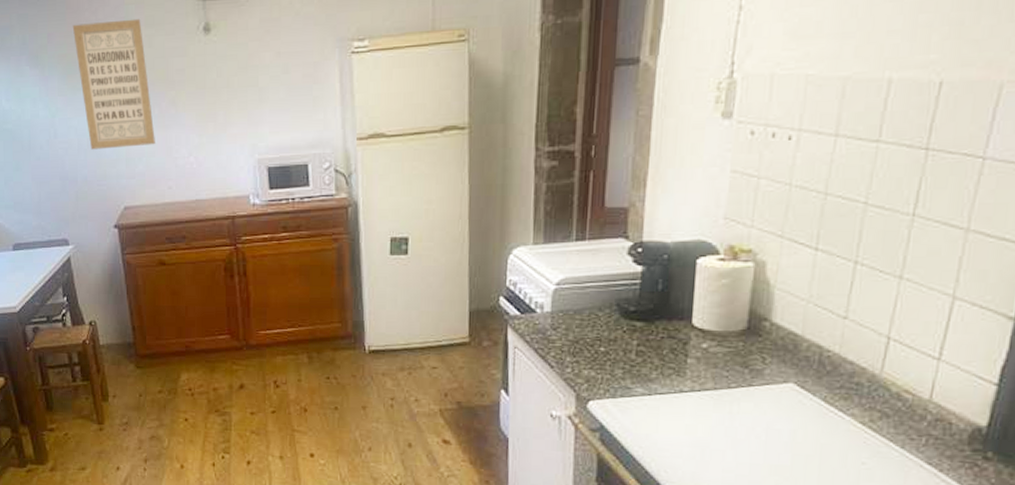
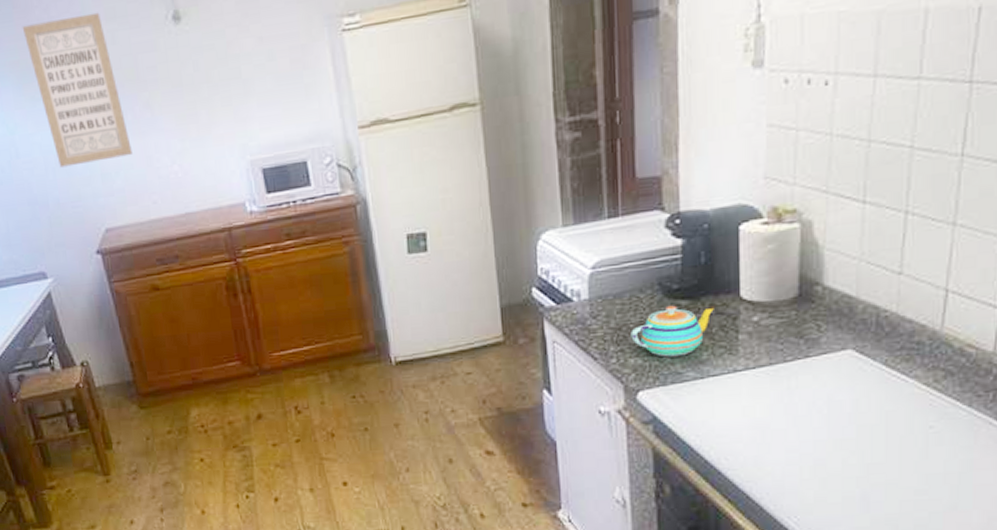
teapot: none [586,325,668,373] -> present [630,305,716,357]

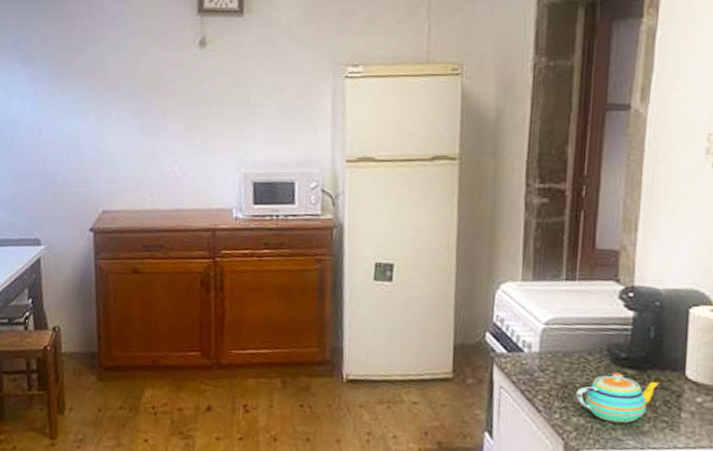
wall art: present [22,12,132,168] -> none [68,28,141,152]

